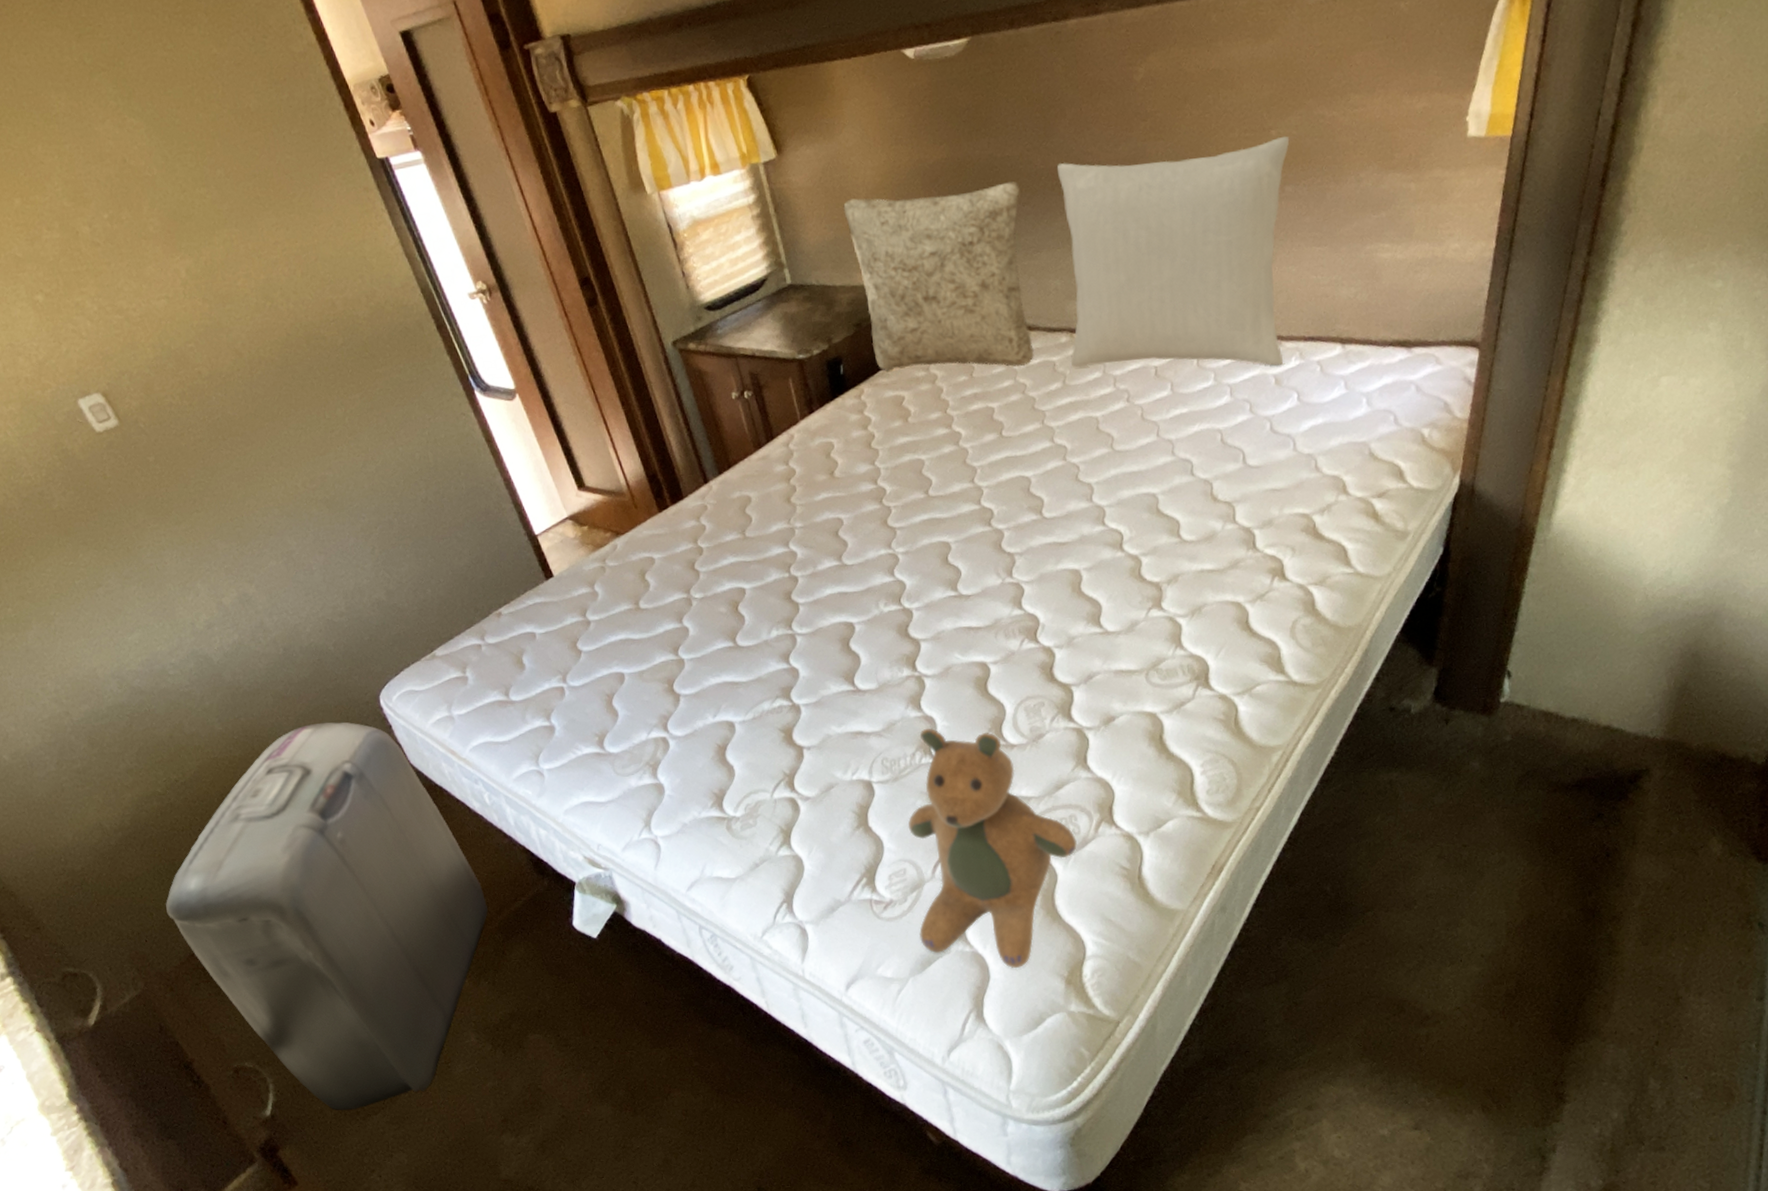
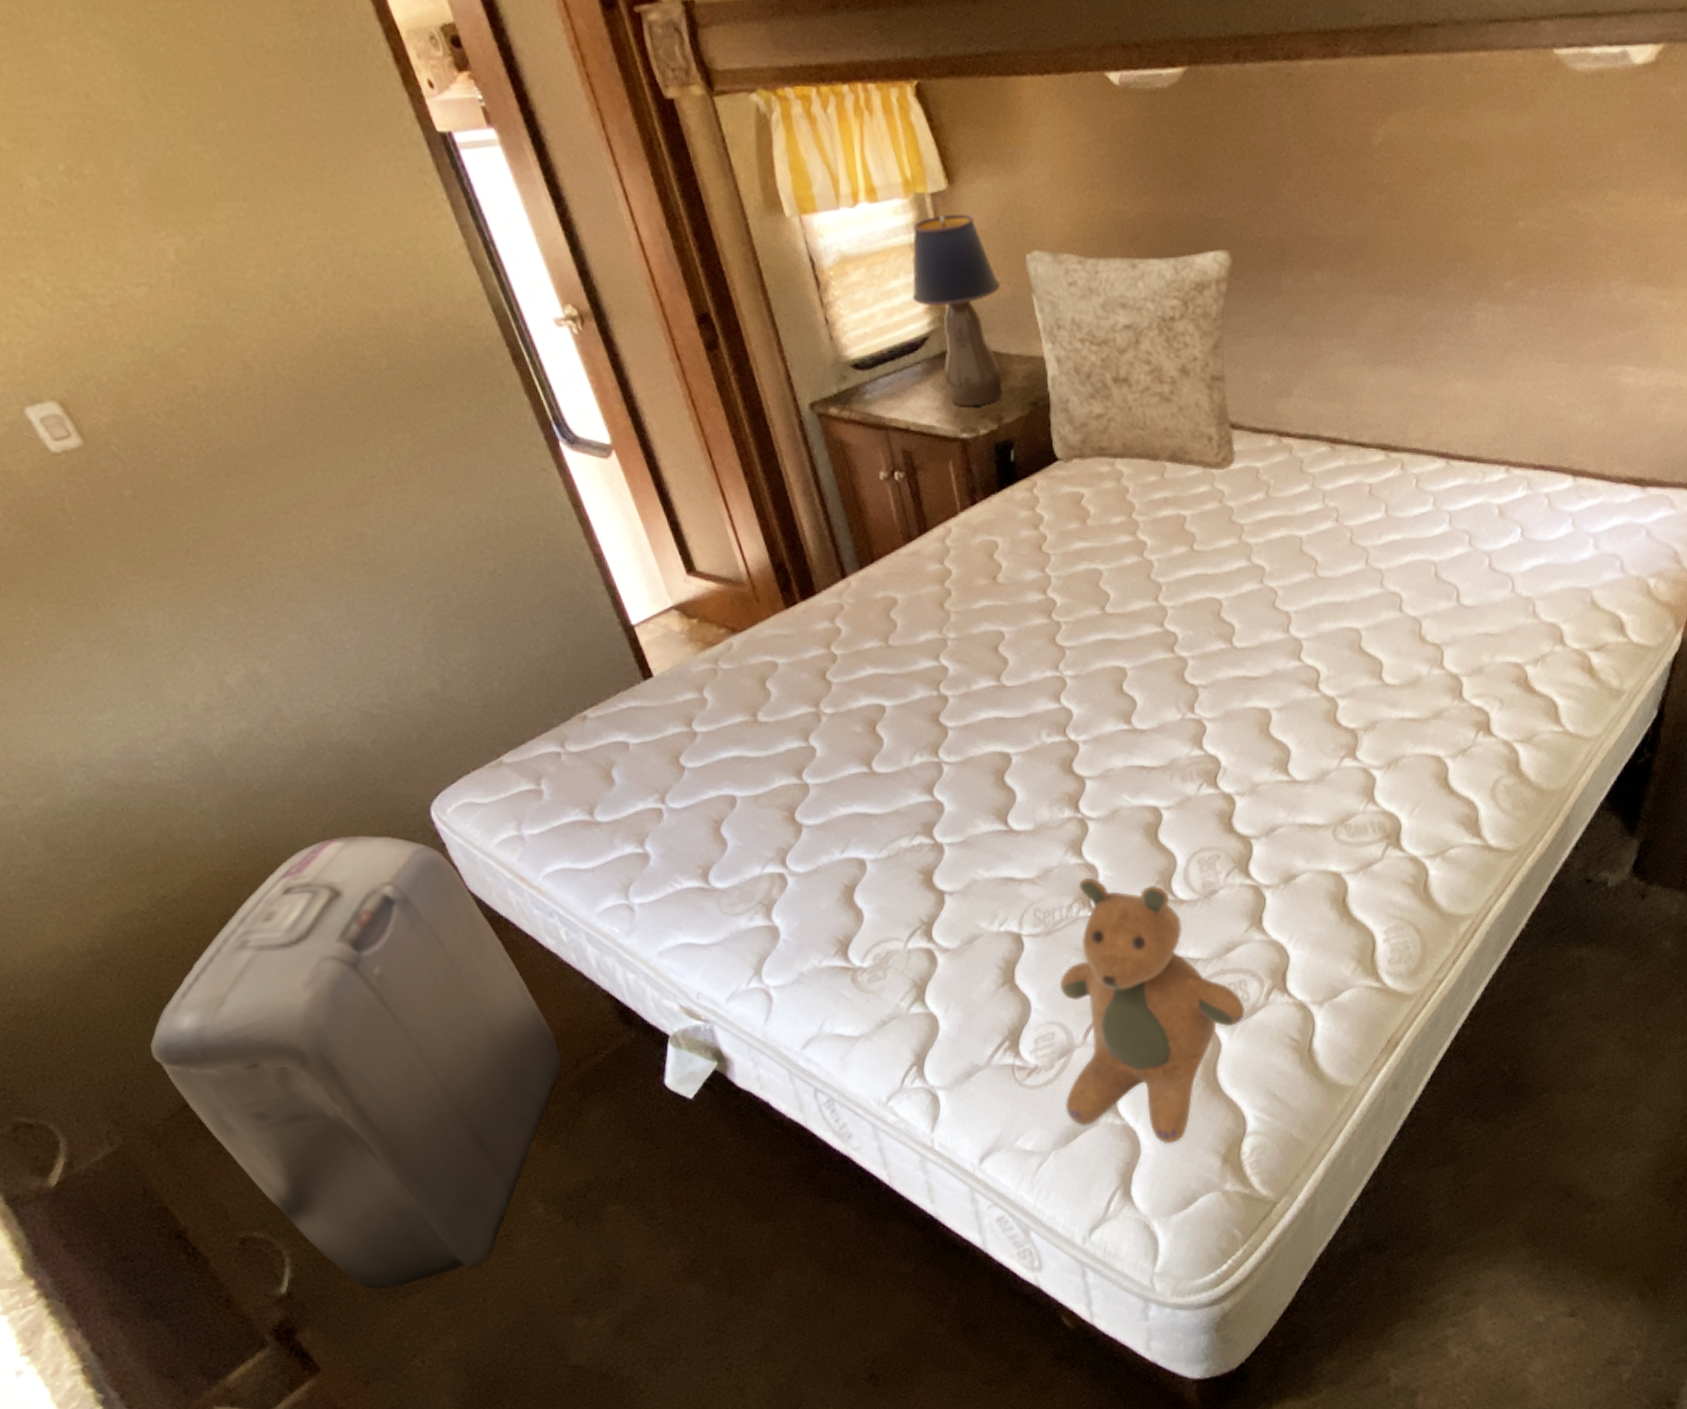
table lamp: none [750,176,831,333] -> present [912,213,1002,407]
pillow: present [1056,136,1290,367] -> none [1276,229,1538,494]

